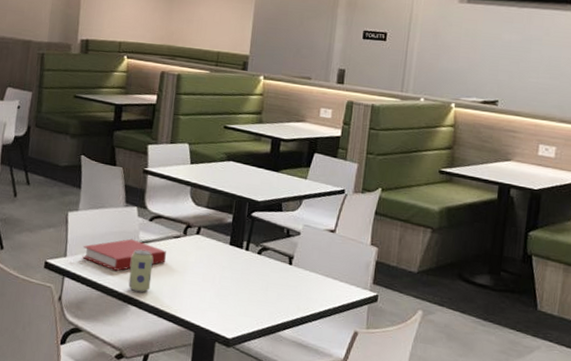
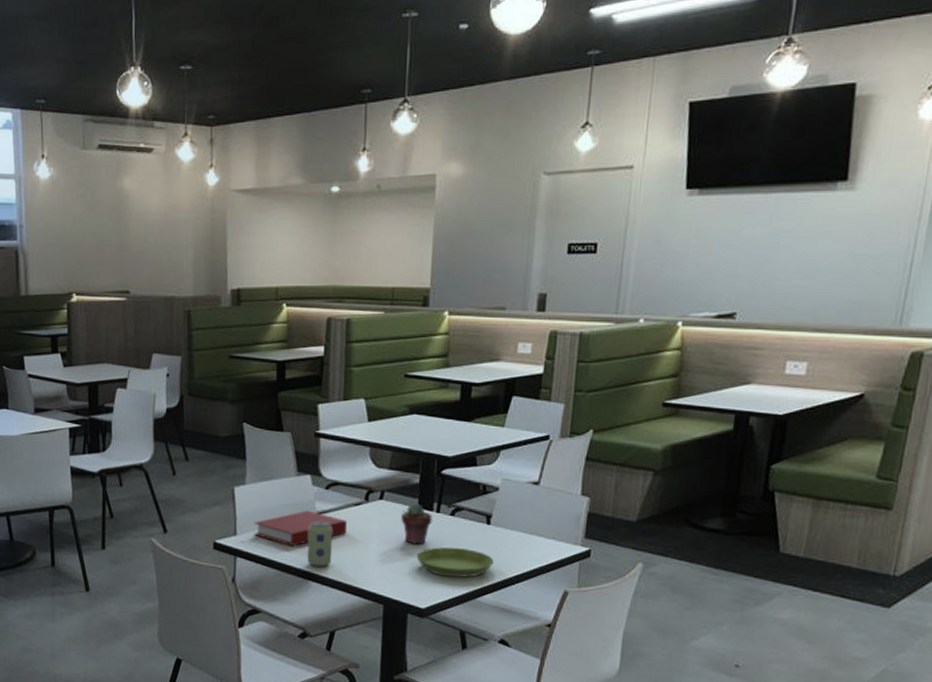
potted succulent: none [214,240,242,279] -> present [401,503,432,545]
saucer: none [226,282,294,313] -> present [416,547,494,578]

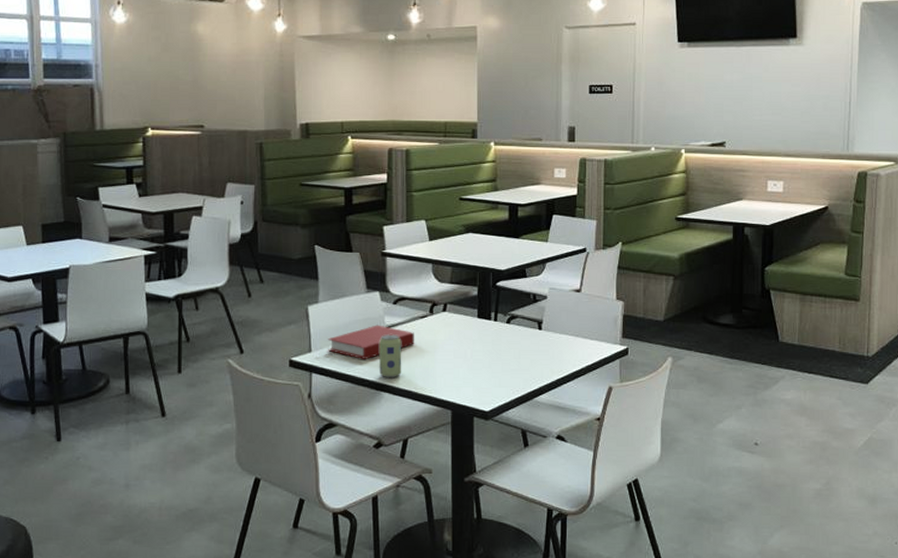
potted succulent: present [401,503,432,545] -> none [463,313,491,352]
saucer: present [416,547,494,578] -> none [479,352,547,381]

